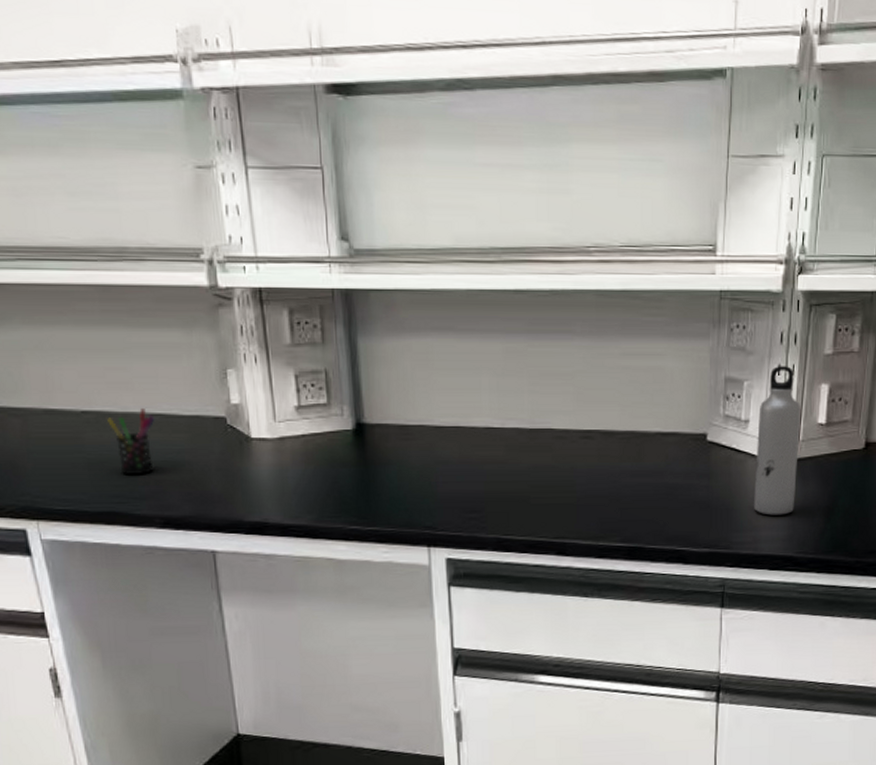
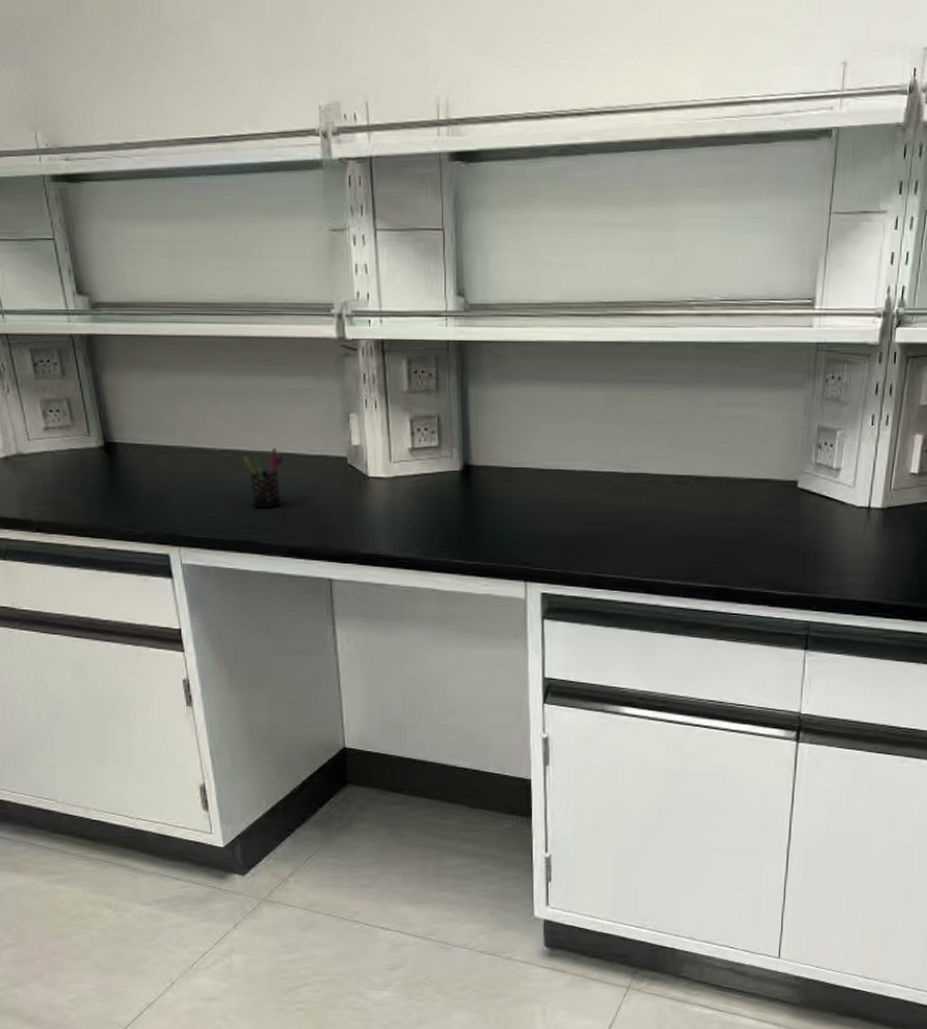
water bottle: present [754,366,801,515] -> none [842,416,894,562]

